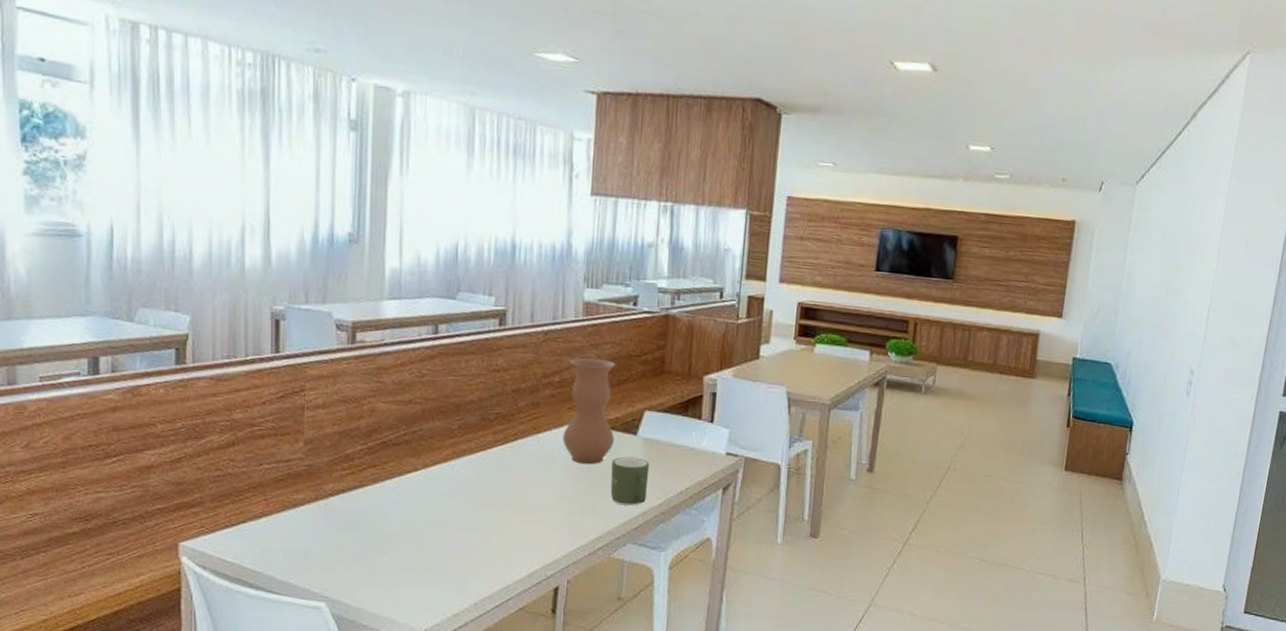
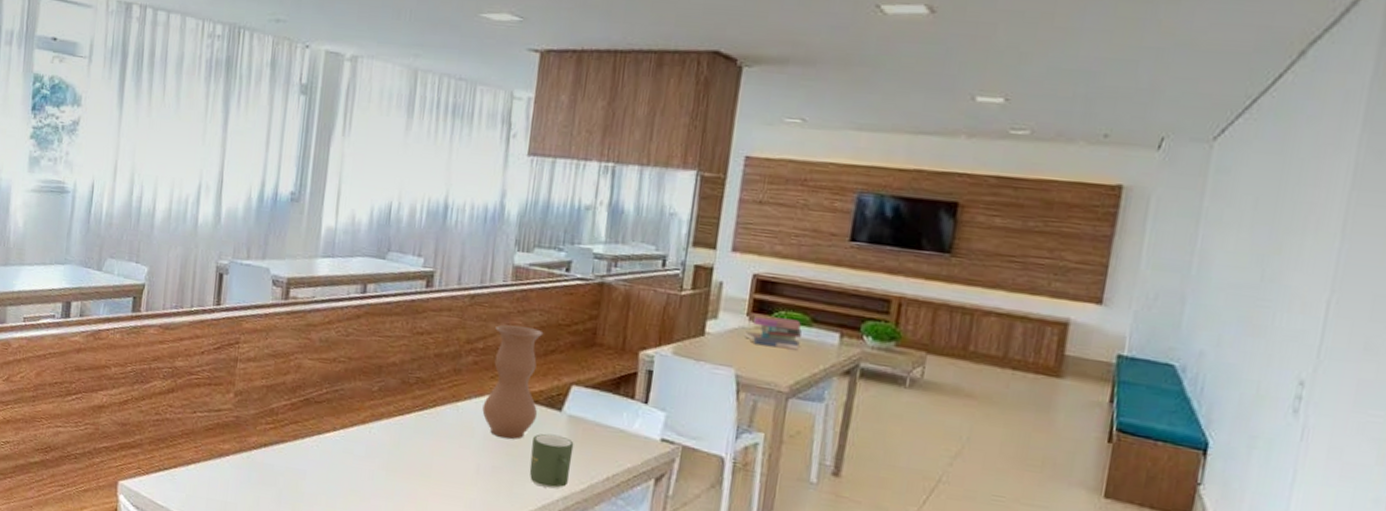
books: none [792,338,839,368] -> present [743,314,802,350]

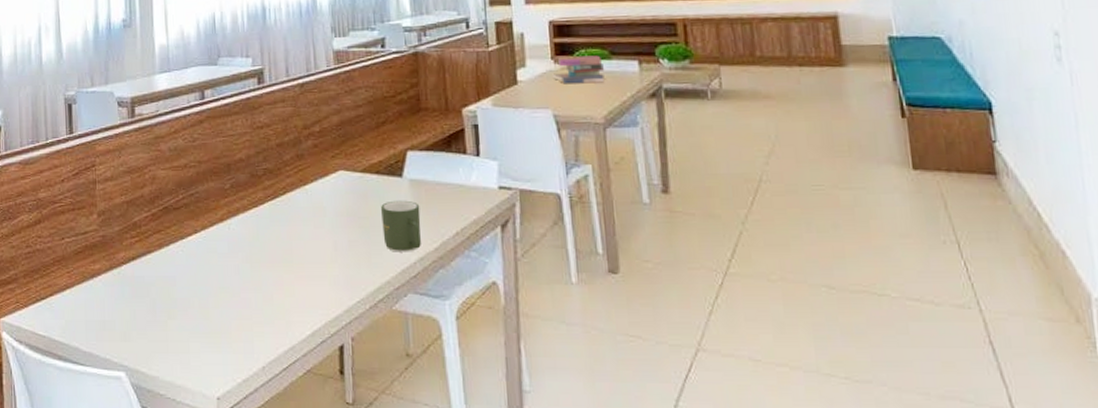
vase: present [482,324,544,439] -> none [328,104,381,211]

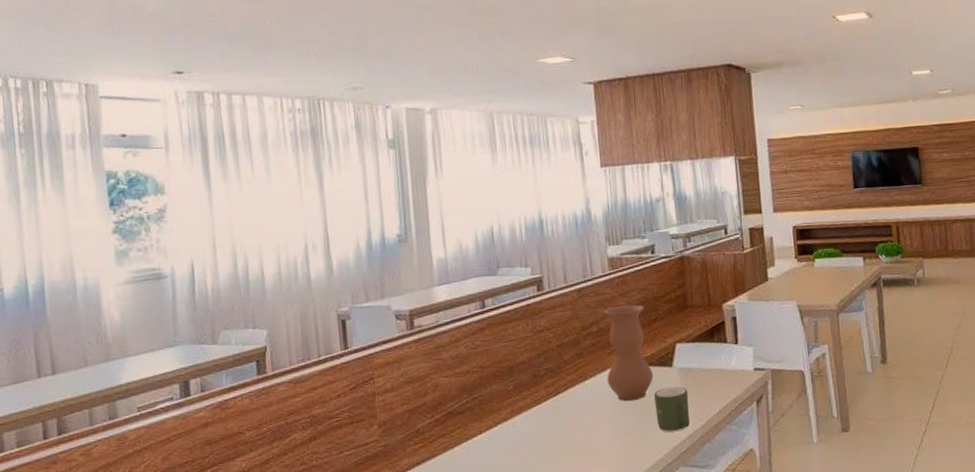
vase: none [328,104,381,211] -> present [604,305,654,401]
books: present [552,55,605,85] -> none [796,254,837,279]

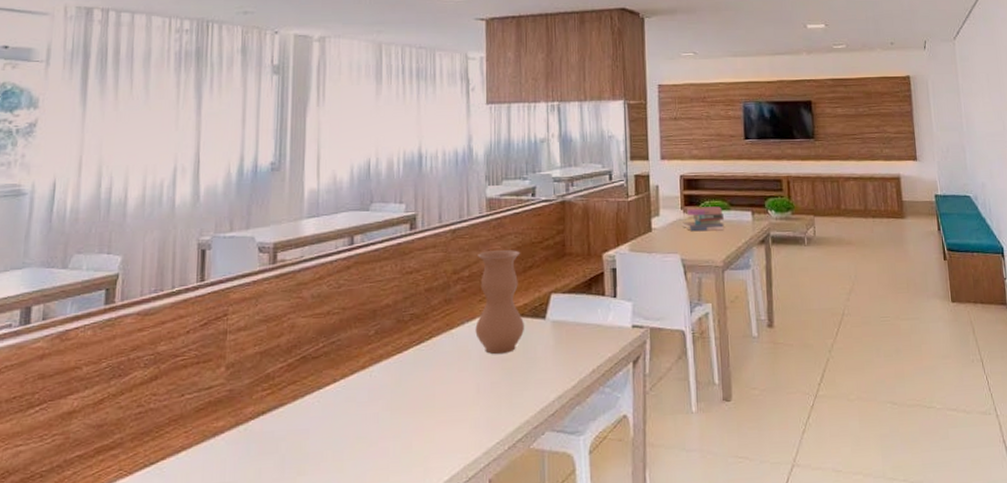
mug: present [654,386,690,433] -> none [524,341,561,392]
books: none [796,254,837,279] -> present [681,206,724,232]

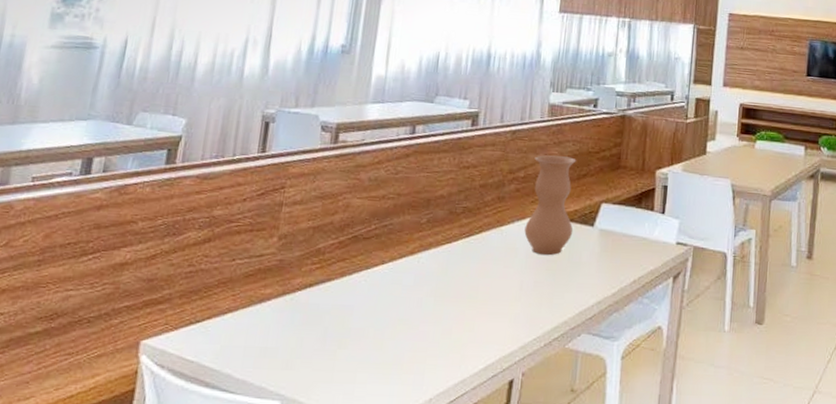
books: present [681,206,724,232] -> none [735,135,777,162]

